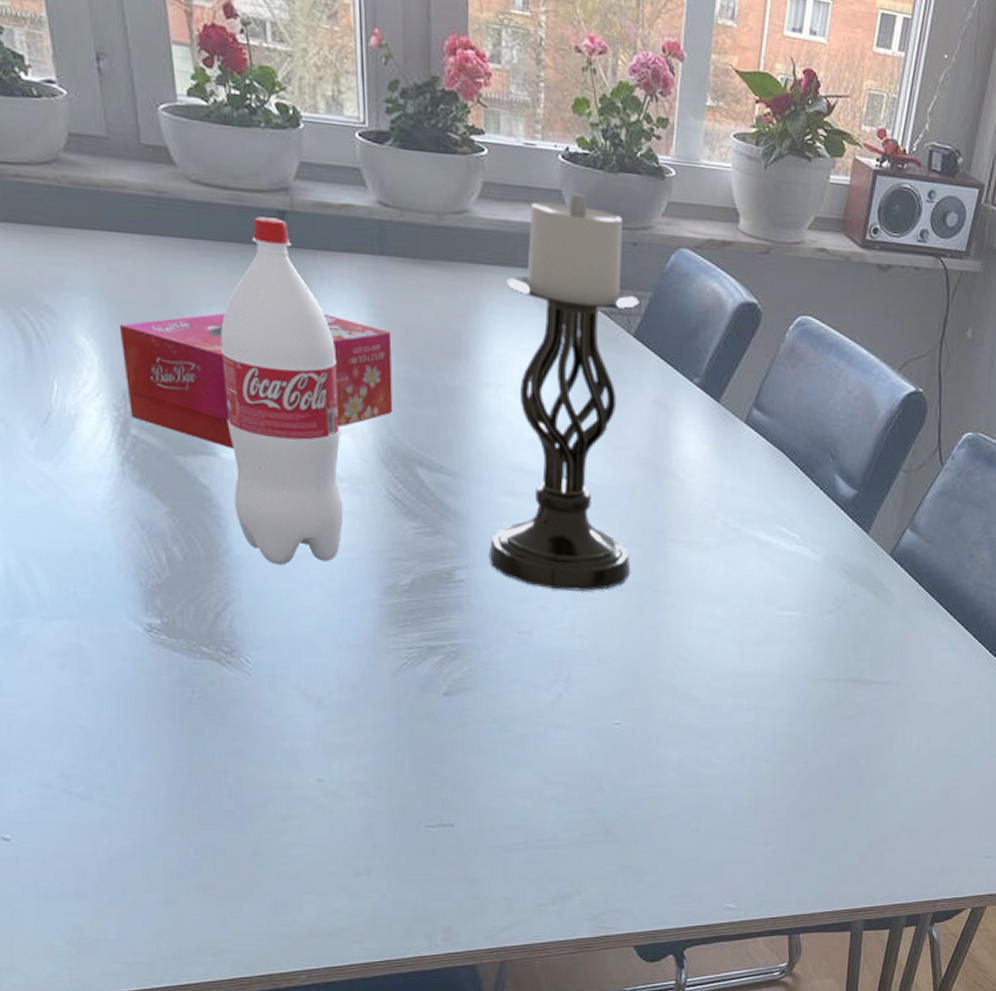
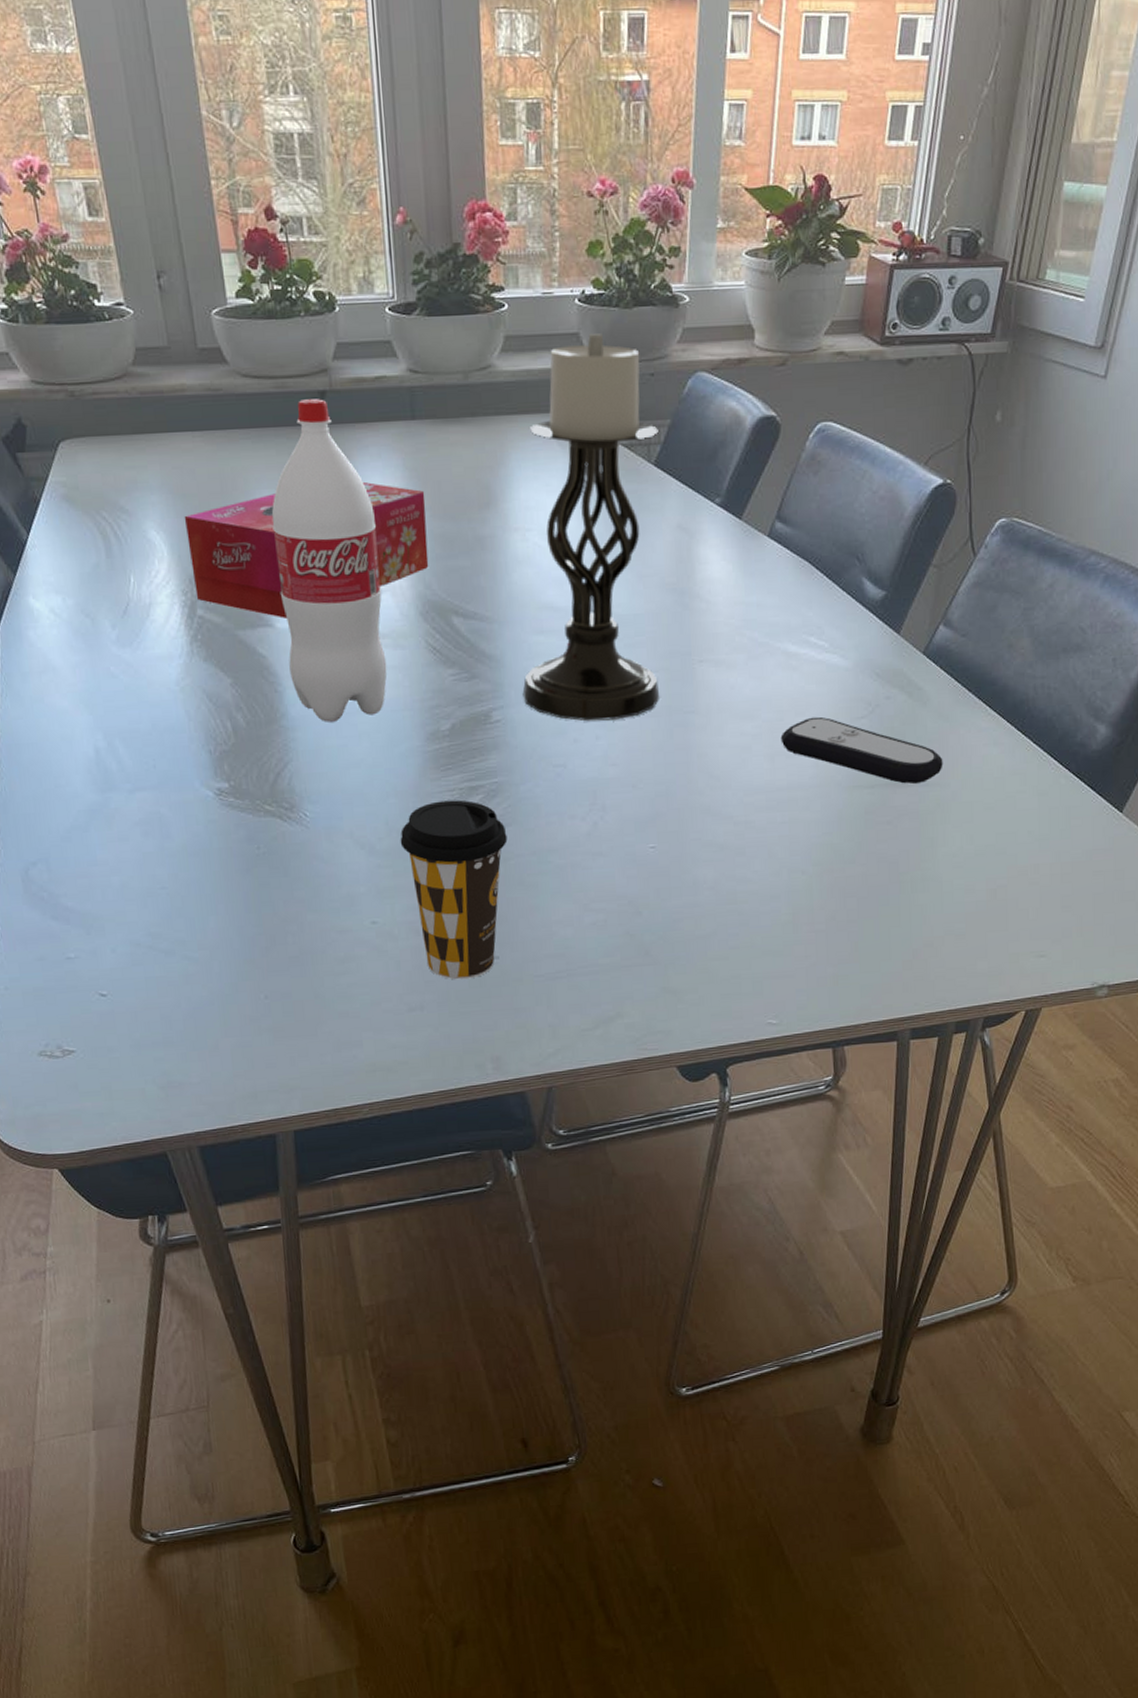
coffee cup: none [351,658,467,846] -> present [400,800,508,980]
remote control: none [750,607,905,681] -> present [780,716,943,784]

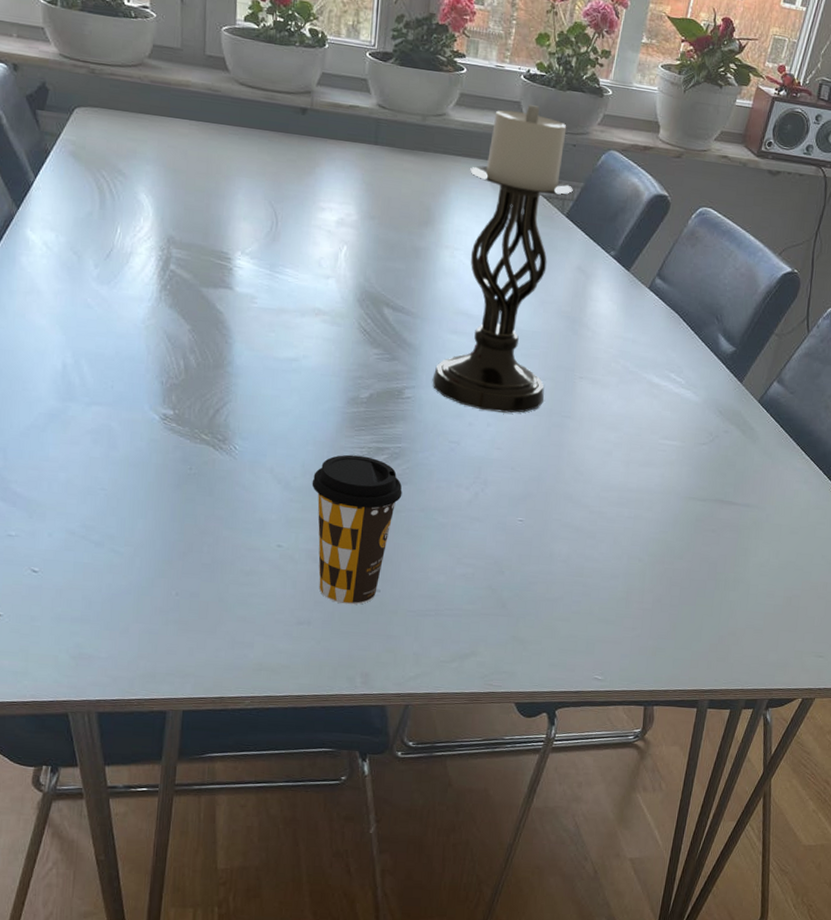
tissue box: present [184,481,429,618] -> none [171,182,376,285]
bottle: present [271,399,387,722] -> none [240,112,333,376]
remote control: present [780,716,943,784] -> none [636,437,763,504]

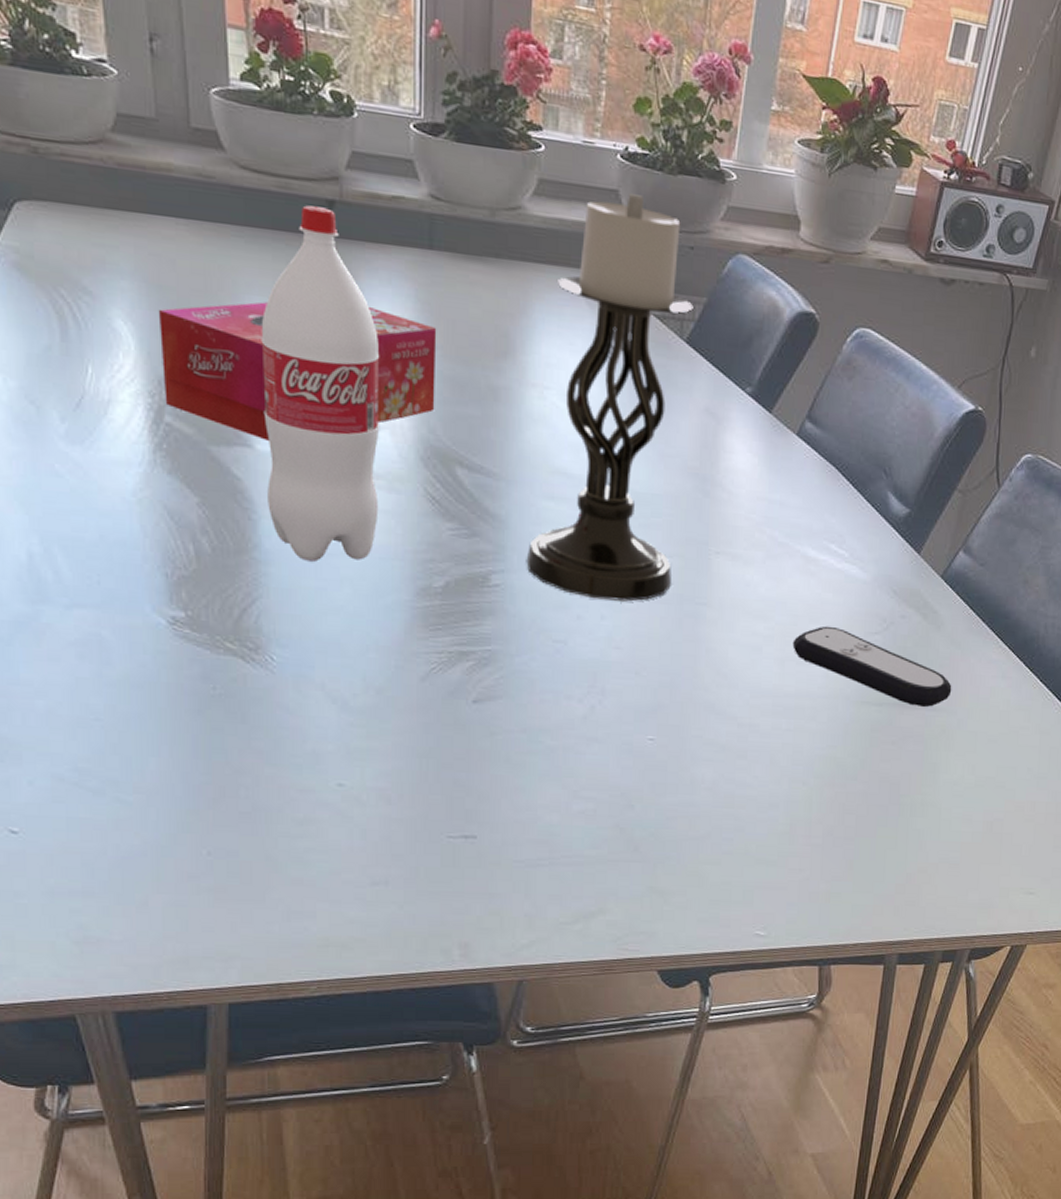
tissue box: none [171,182,376,285] -> present [158,302,437,441]
bottle: none [240,112,333,376] -> present [261,205,380,562]
coffee cup: present [312,454,402,605] -> none [377,662,497,857]
remote control: none [636,437,763,504] -> present [792,626,952,707]

